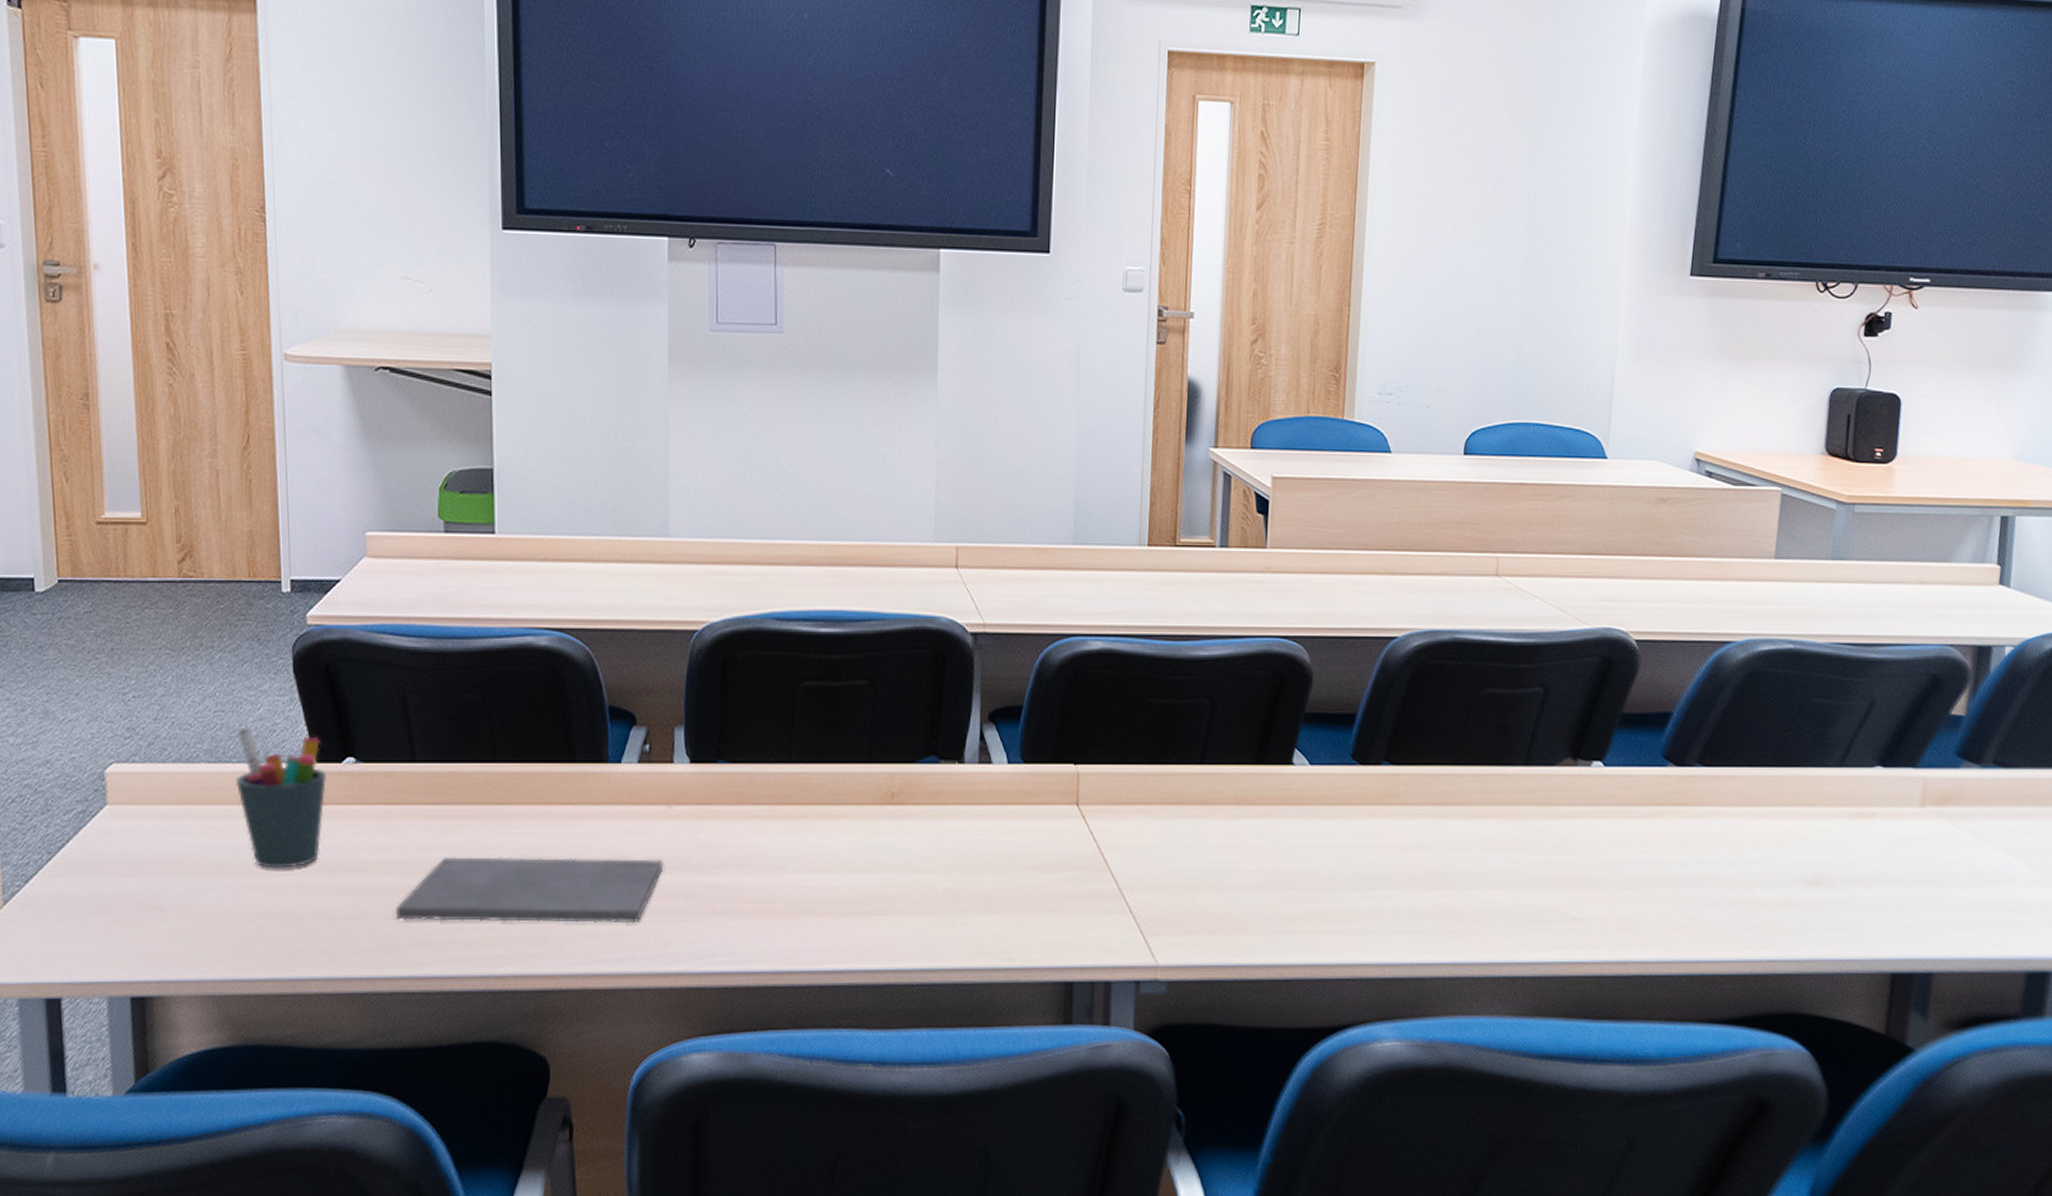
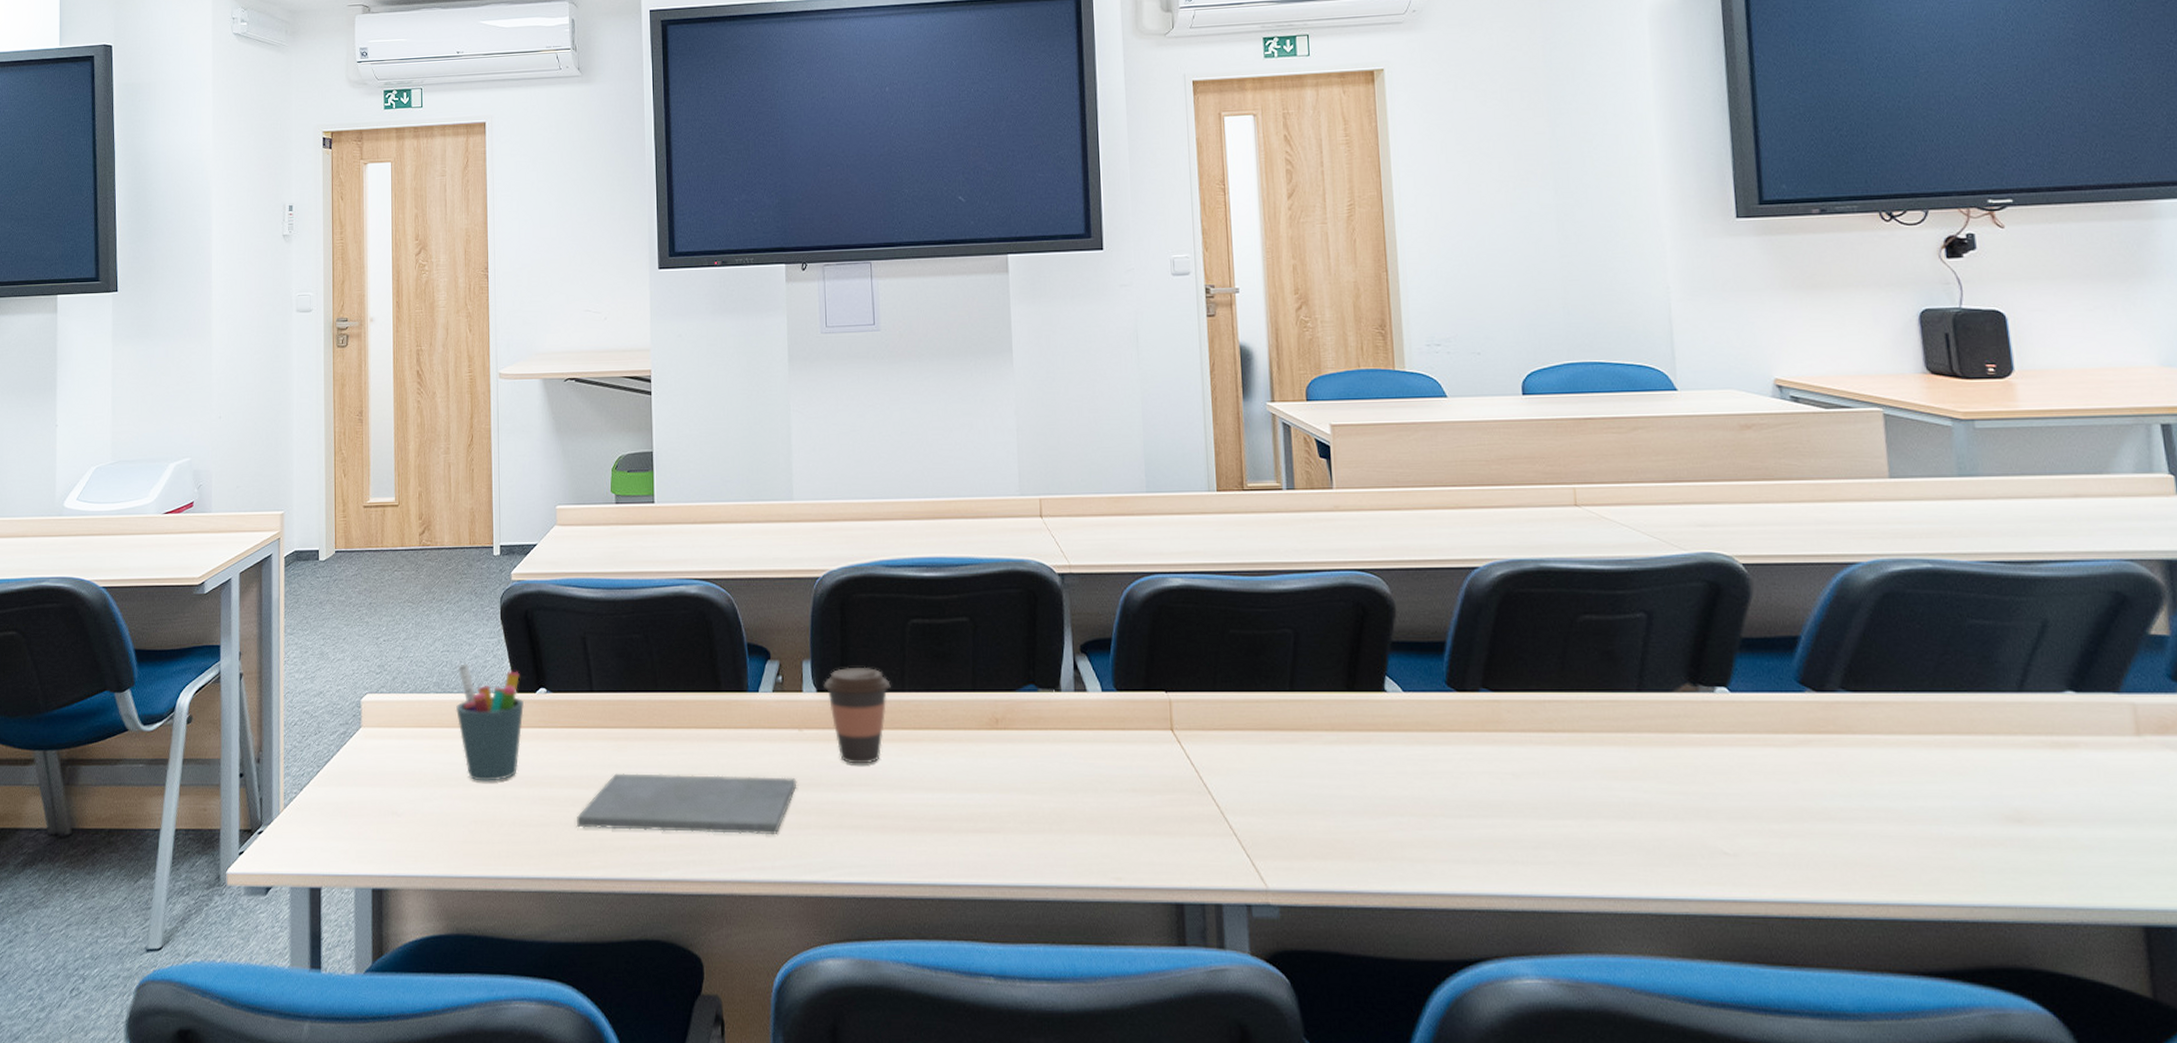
coffee cup: none [698,734,776,844] -> present [823,667,891,764]

